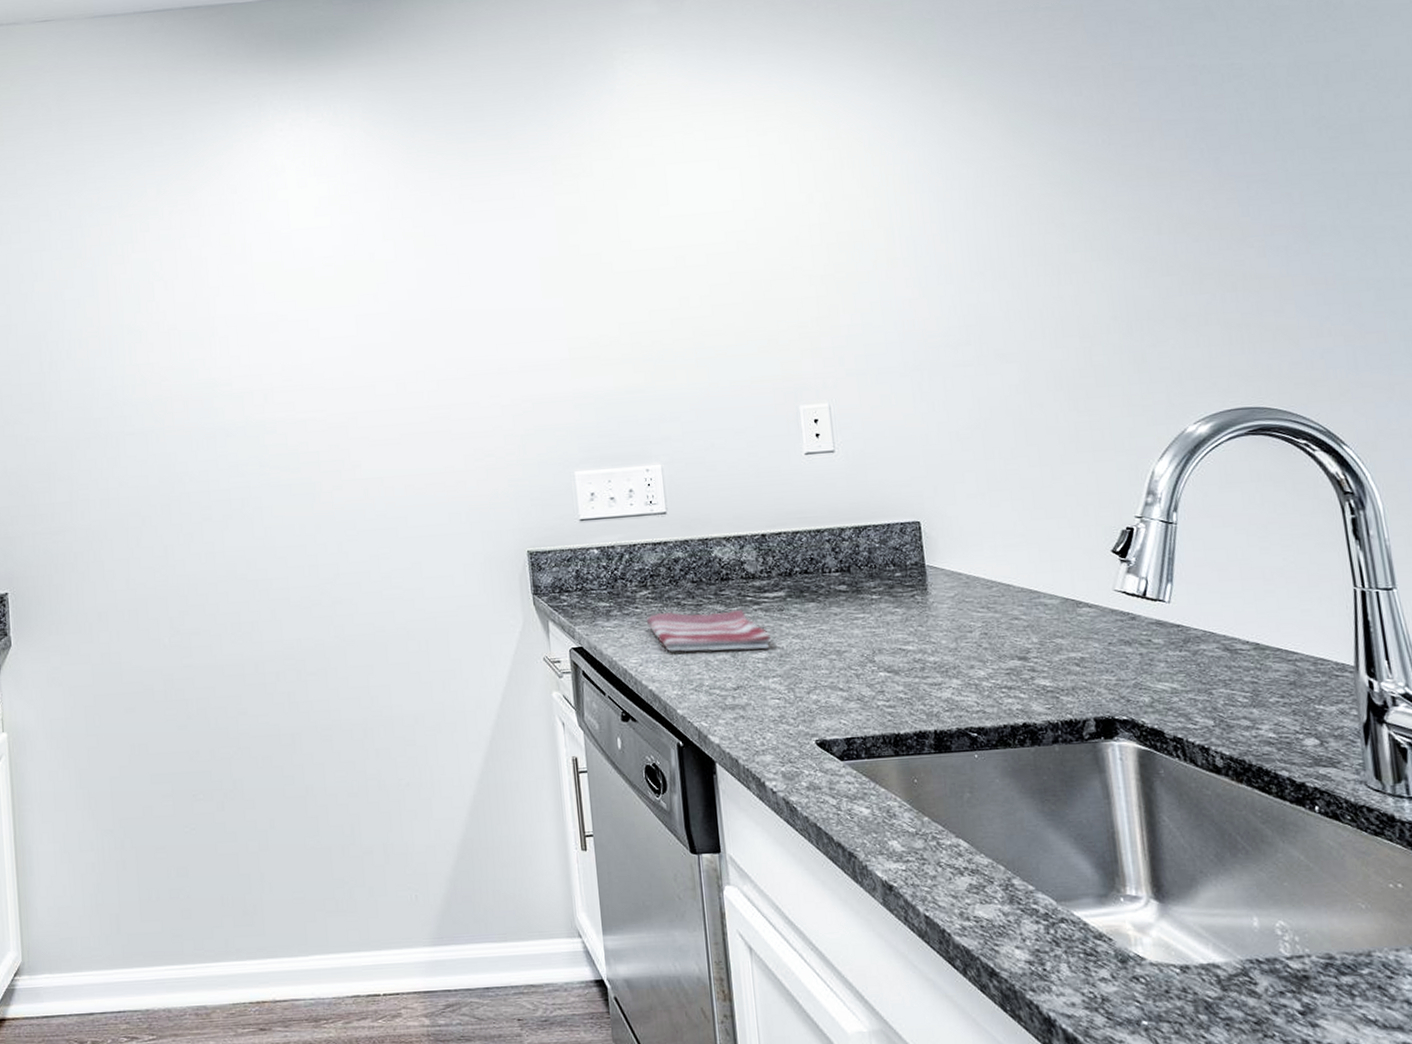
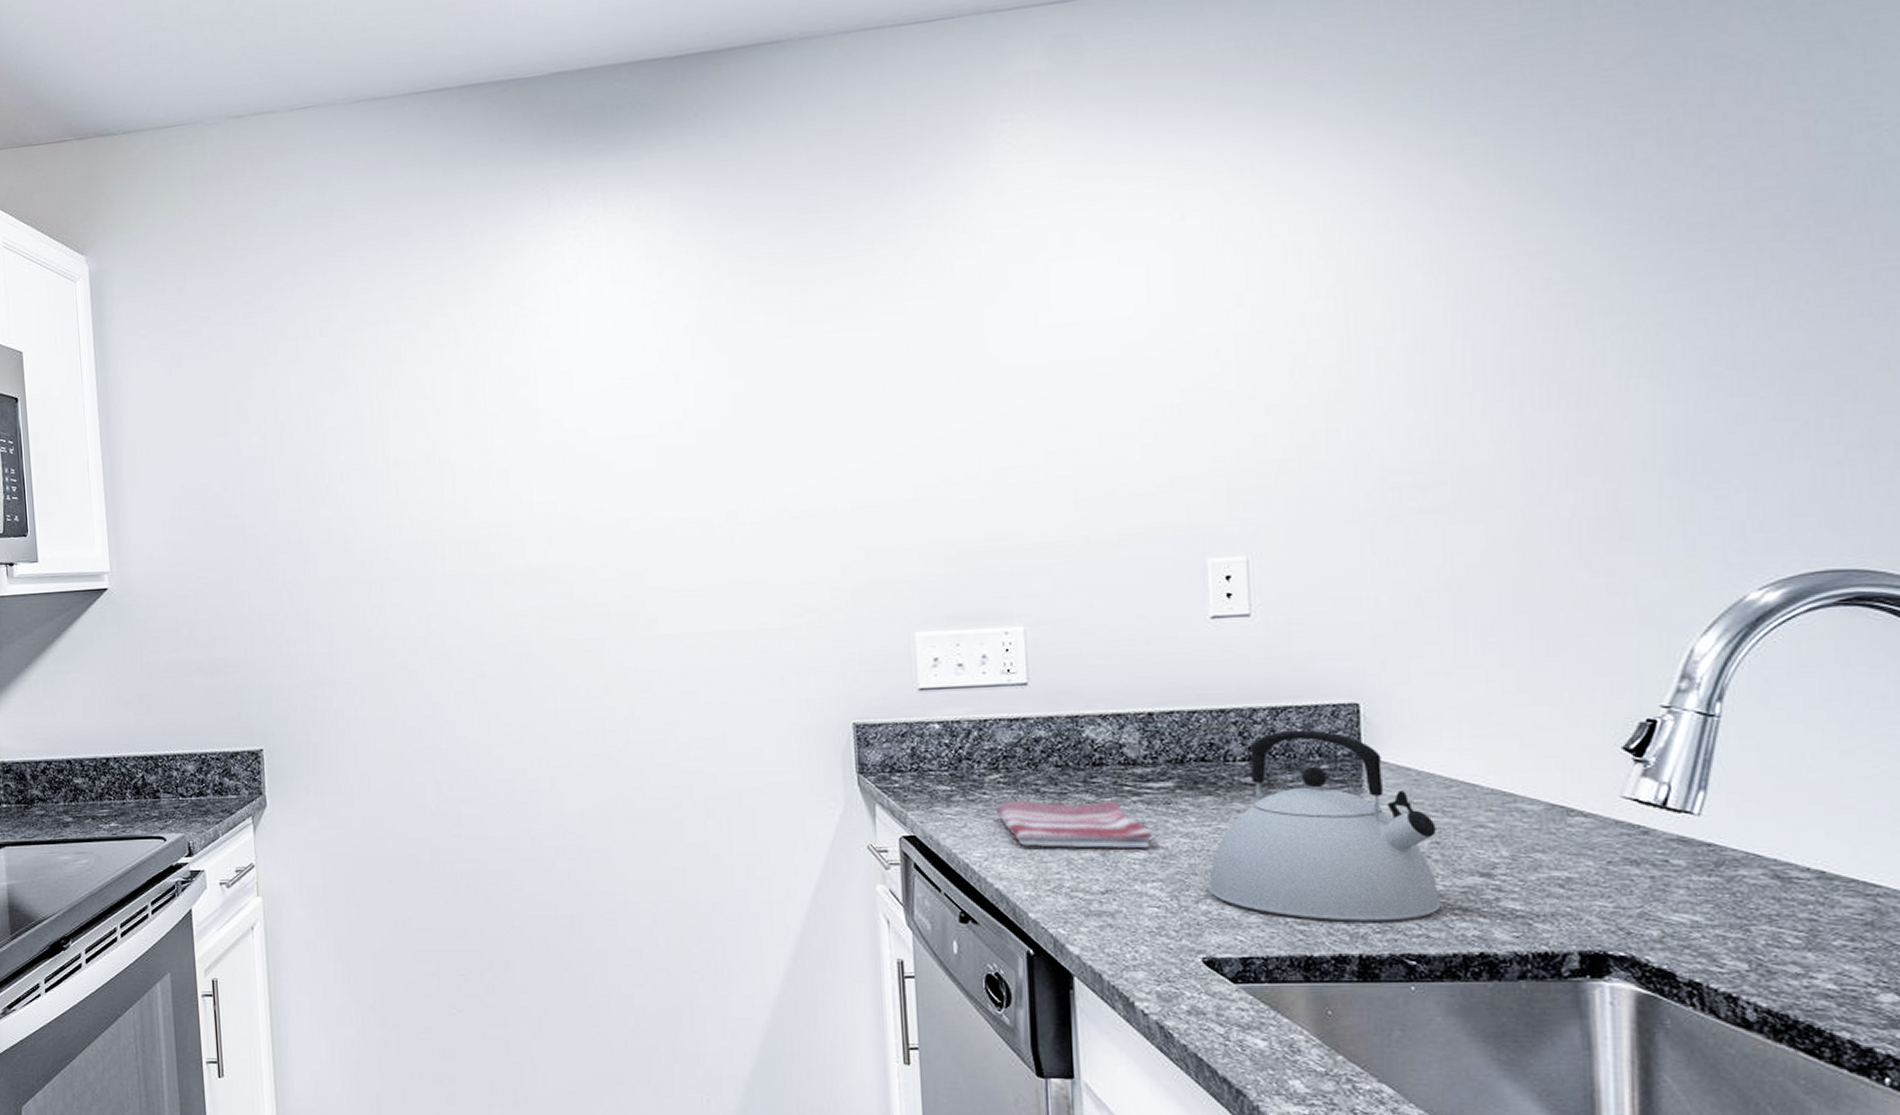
kettle: none [816,544,992,703] -> present [1208,729,1441,922]

